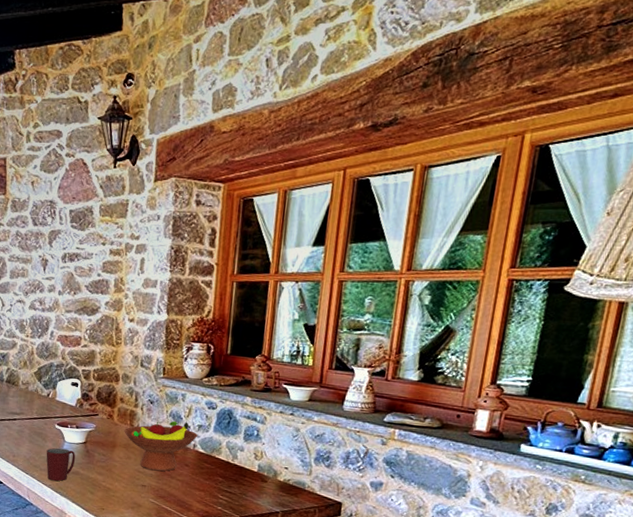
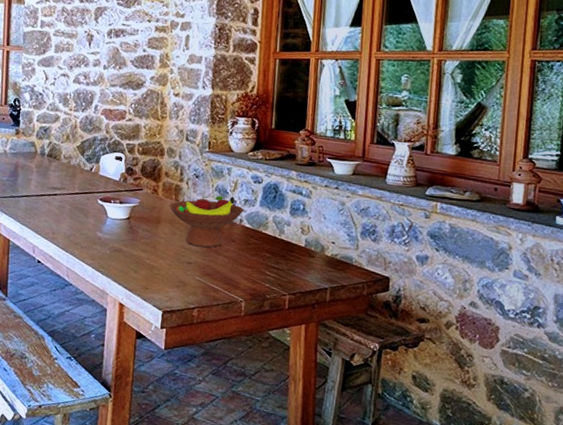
mug: present [46,448,75,481] -> none [87,224,118,260]

